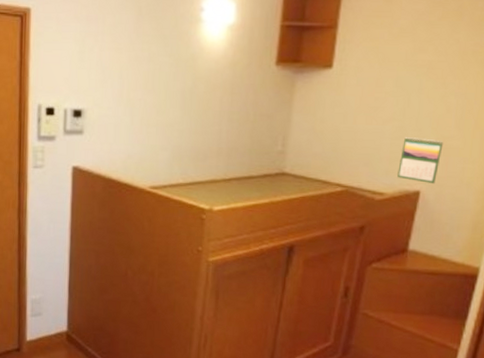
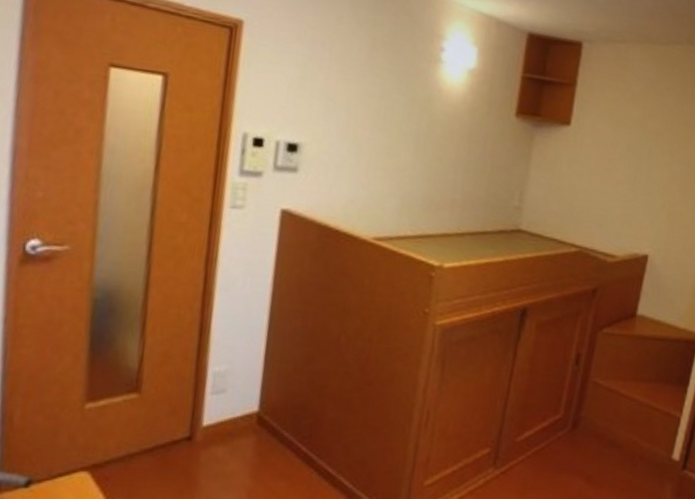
calendar: present [397,137,444,184] -> none [628,200,670,249]

